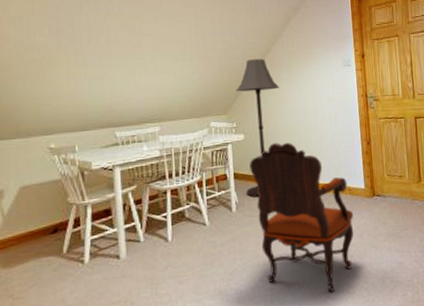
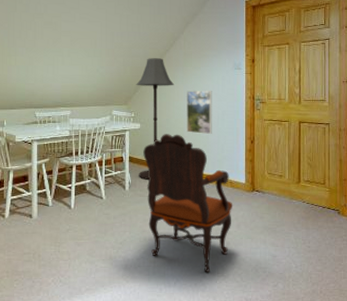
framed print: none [294,91,325,140] -> present [187,91,212,135]

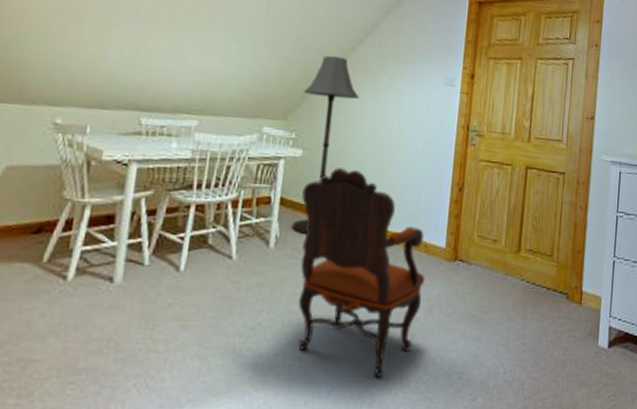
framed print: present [187,91,212,135] -> none [370,108,412,175]

